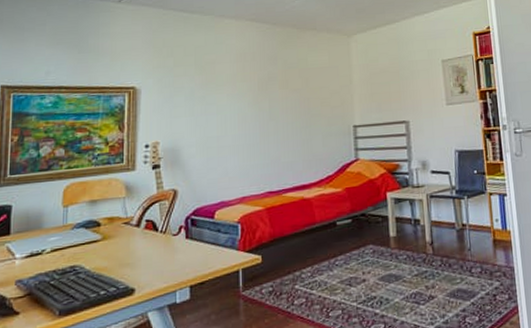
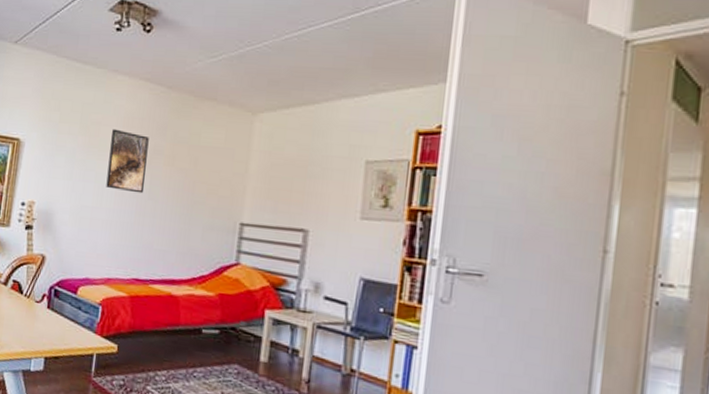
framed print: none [227,65,265,118] -> present [106,128,149,194]

